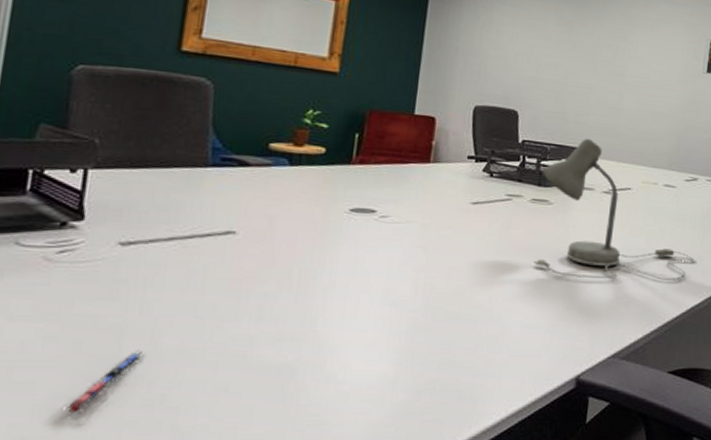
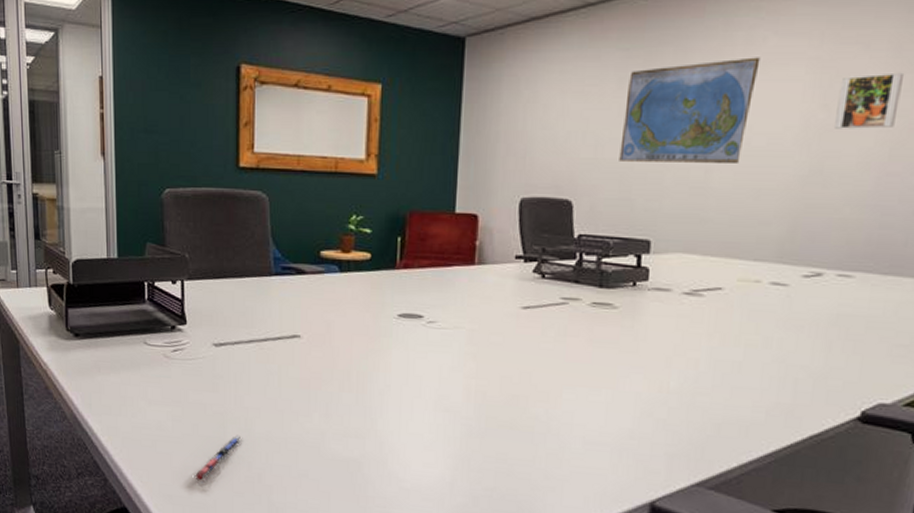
desk lamp: present [533,138,695,281] -> none [595,227,815,403]
world map: none [556,12,656,92] -> present [619,57,761,163]

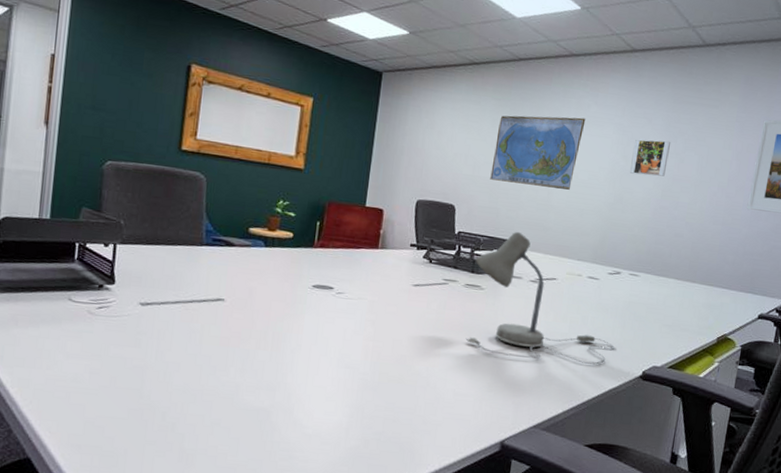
pen: present [194,434,242,481] -> none [106,387,159,431]
desk lamp: none [595,227,815,403] -> present [465,231,614,365]

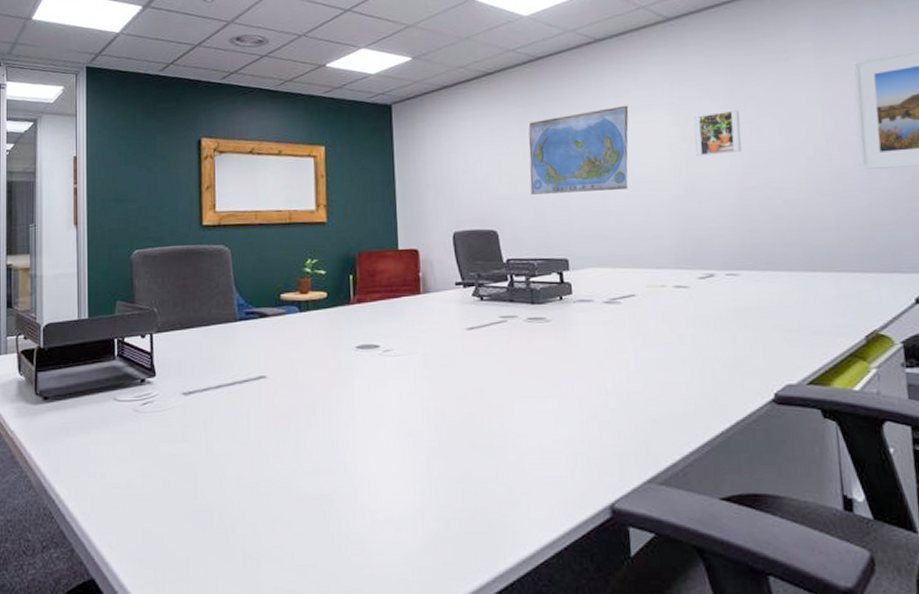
desk lamp: present [465,231,614,365] -> none [533,247,729,397]

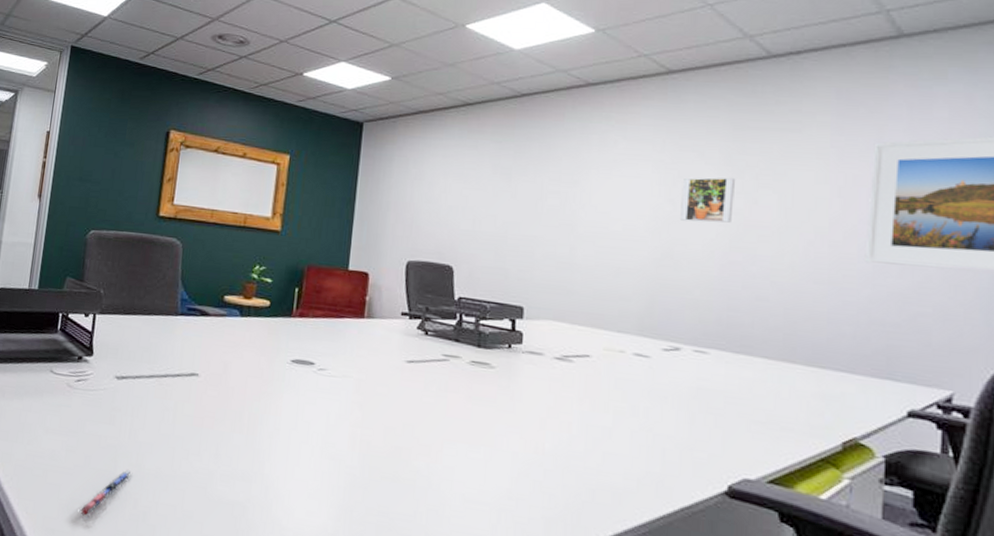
pen: none [165,484,213,539] -> present [79,469,132,516]
world map: present [528,105,629,195] -> none [494,156,613,244]

